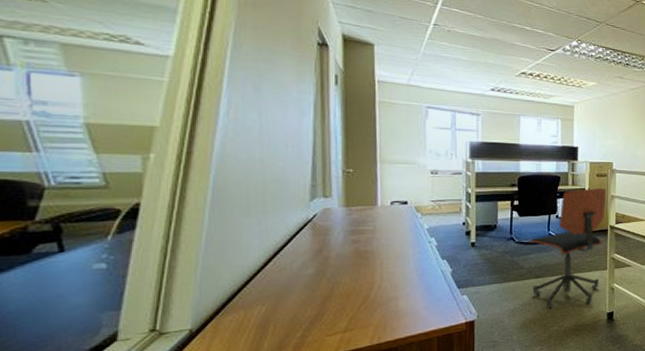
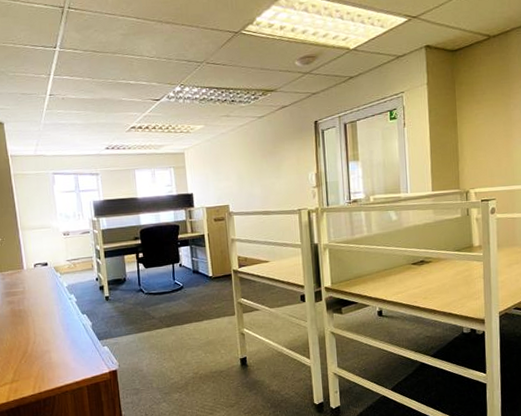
office chair: present [529,187,607,308] -> none [157,232,229,356]

